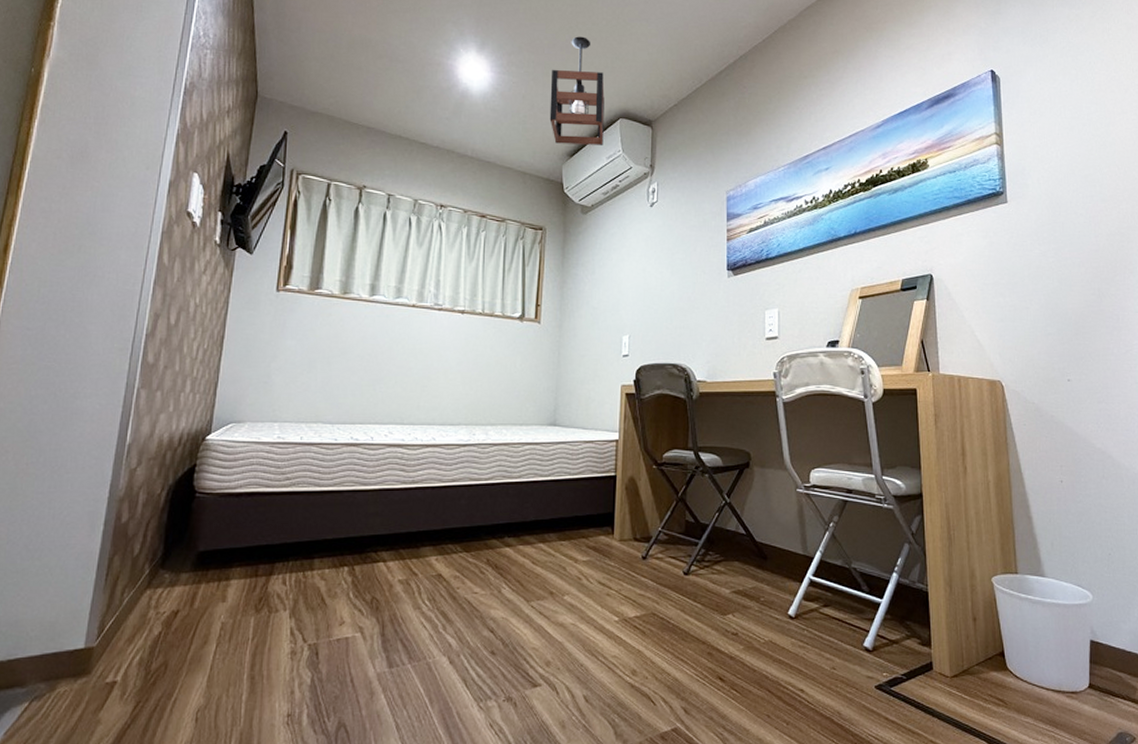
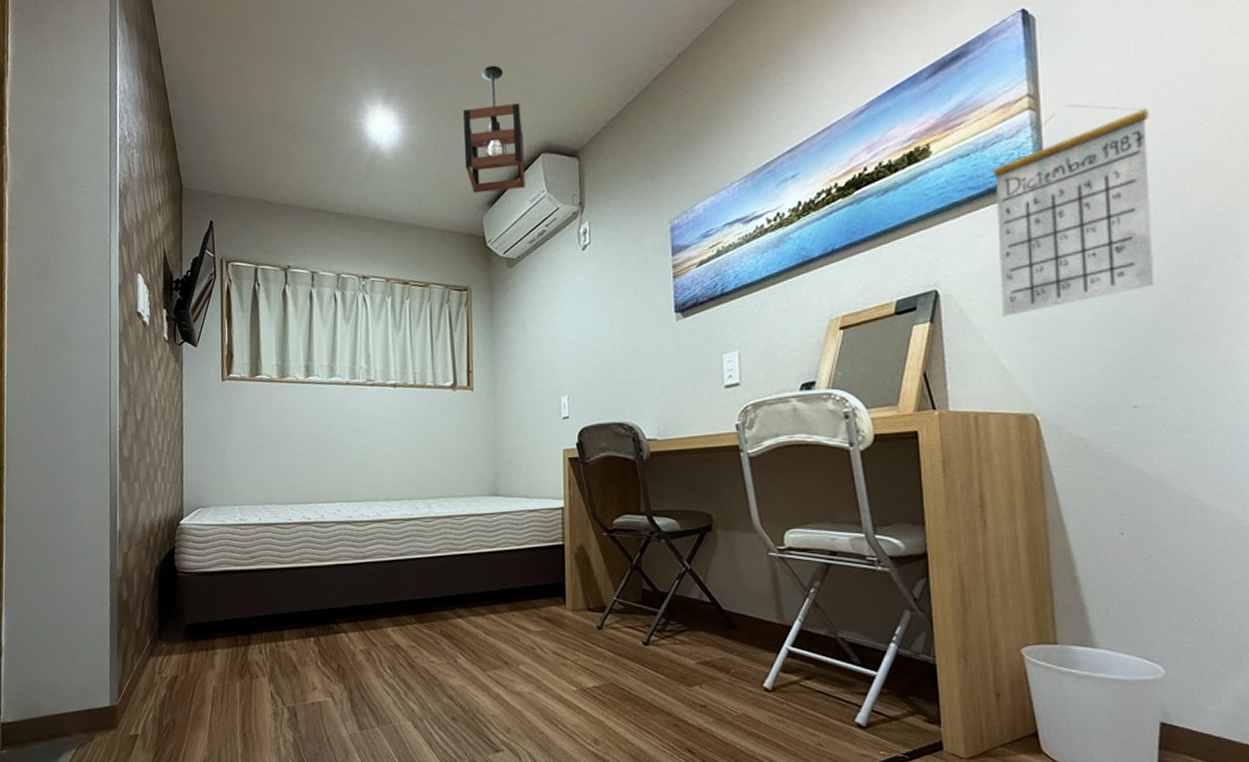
calendar: none [972,145,1080,301] -> present [993,104,1155,317]

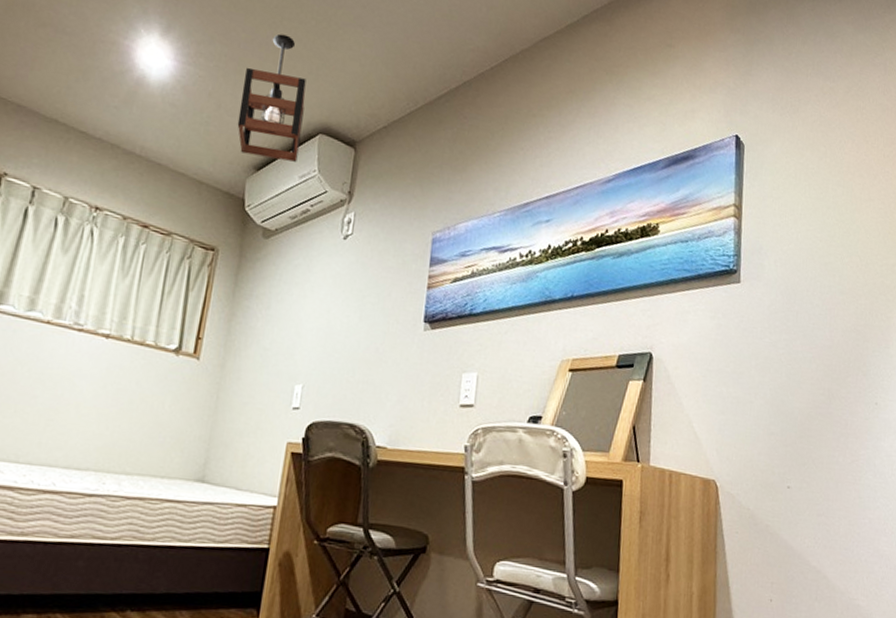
calendar: present [993,104,1155,317] -> none [699,222,815,389]

